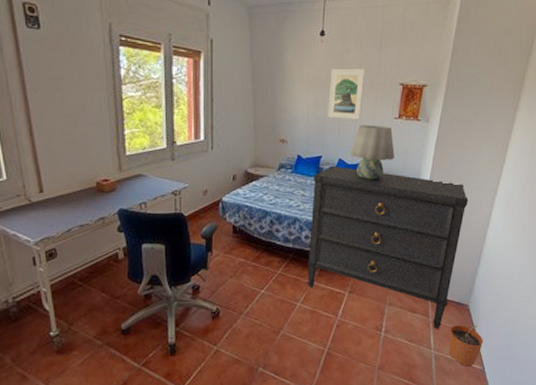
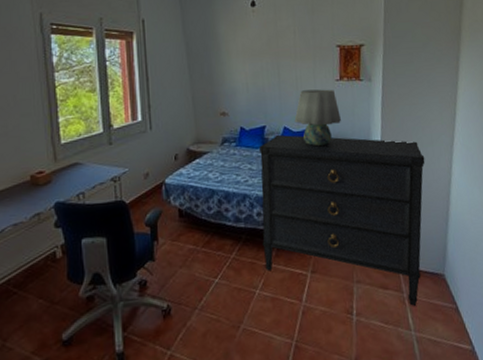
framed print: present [328,68,366,120] -> none [265,34,301,87]
plant pot: present [449,325,483,367] -> none [429,297,467,348]

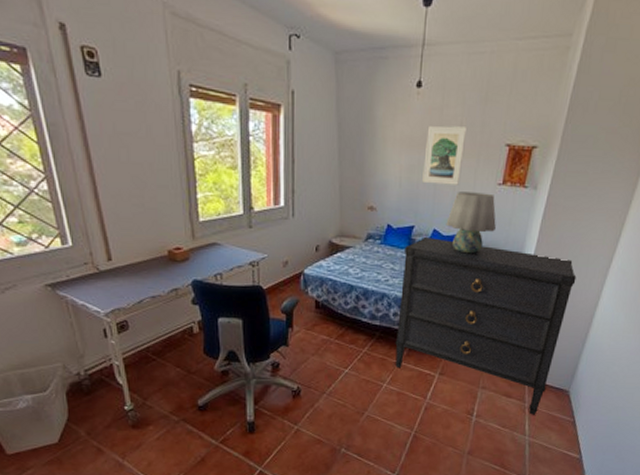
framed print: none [265,34,301,87] -> present [422,125,468,185]

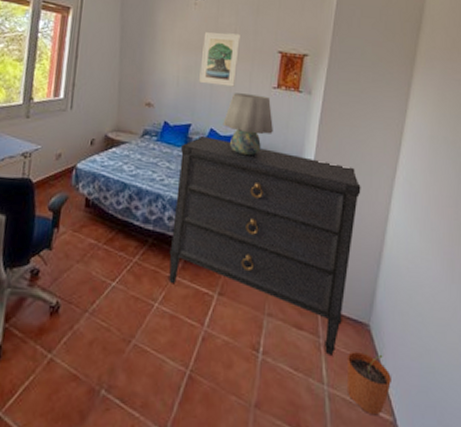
plant pot: none [545,411,583,455] -> present [348,352,391,416]

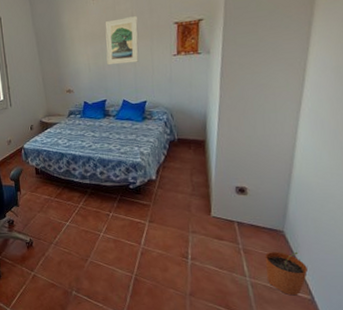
dresser: present [169,135,361,355] -> none [101,106,267,256]
table lamp: present [223,93,273,157] -> none [132,64,178,116]

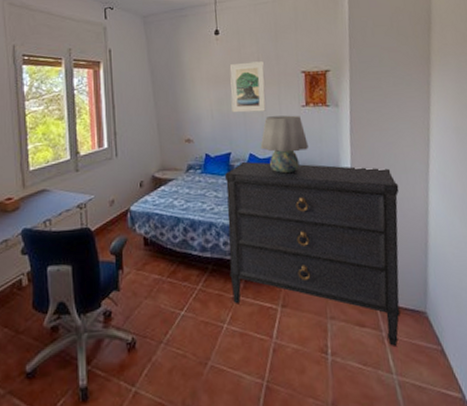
dresser: none [101,106,267,256] -> present [225,161,401,346]
table lamp: none [132,64,178,116] -> present [260,115,308,174]
plant pot: present [265,251,308,296] -> none [411,337,455,395]

